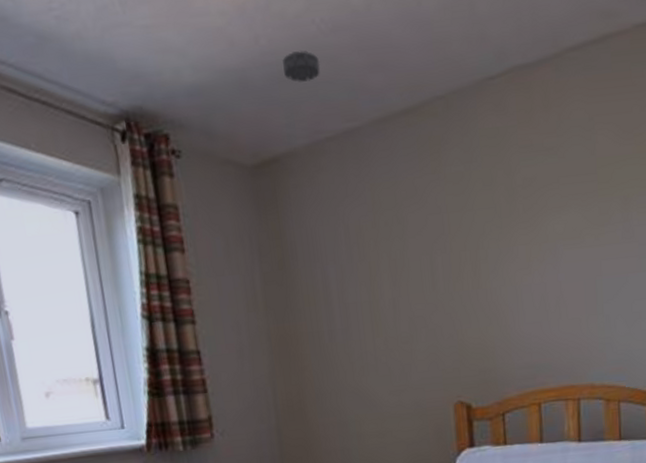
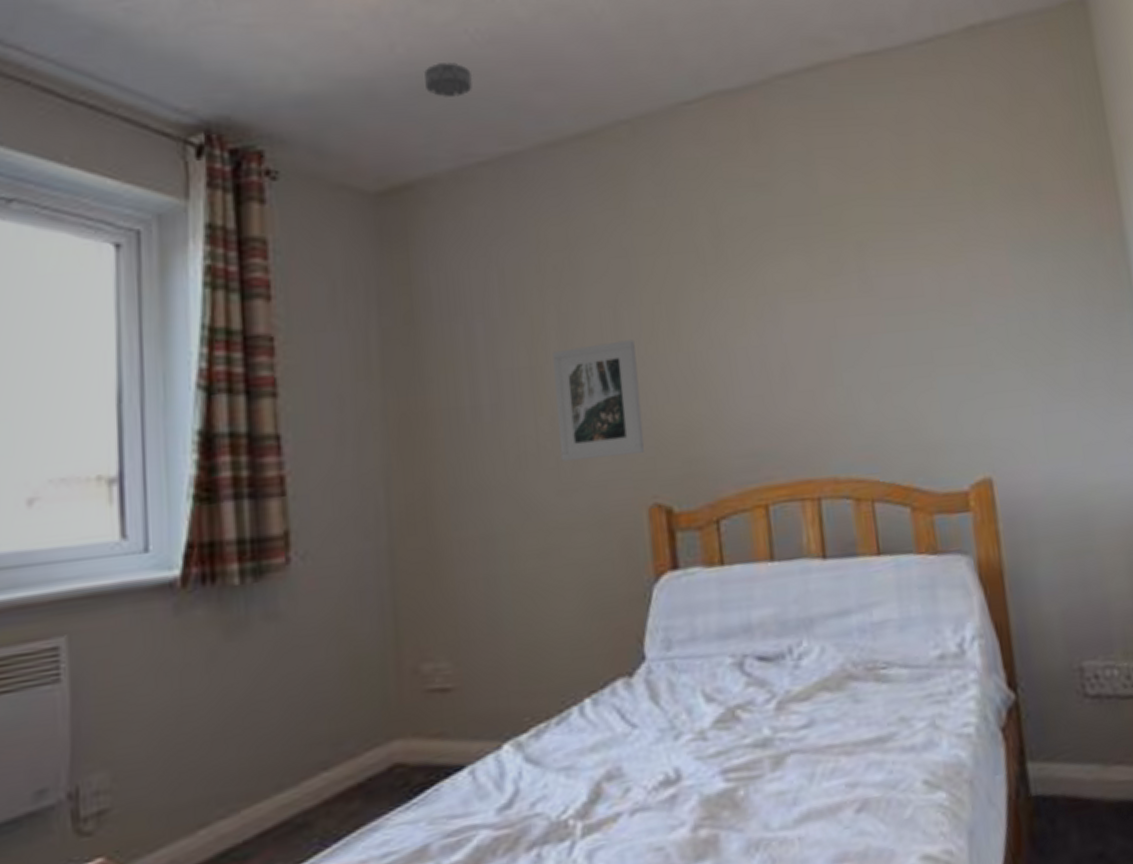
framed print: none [385,279,452,371] -> present [552,339,645,462]

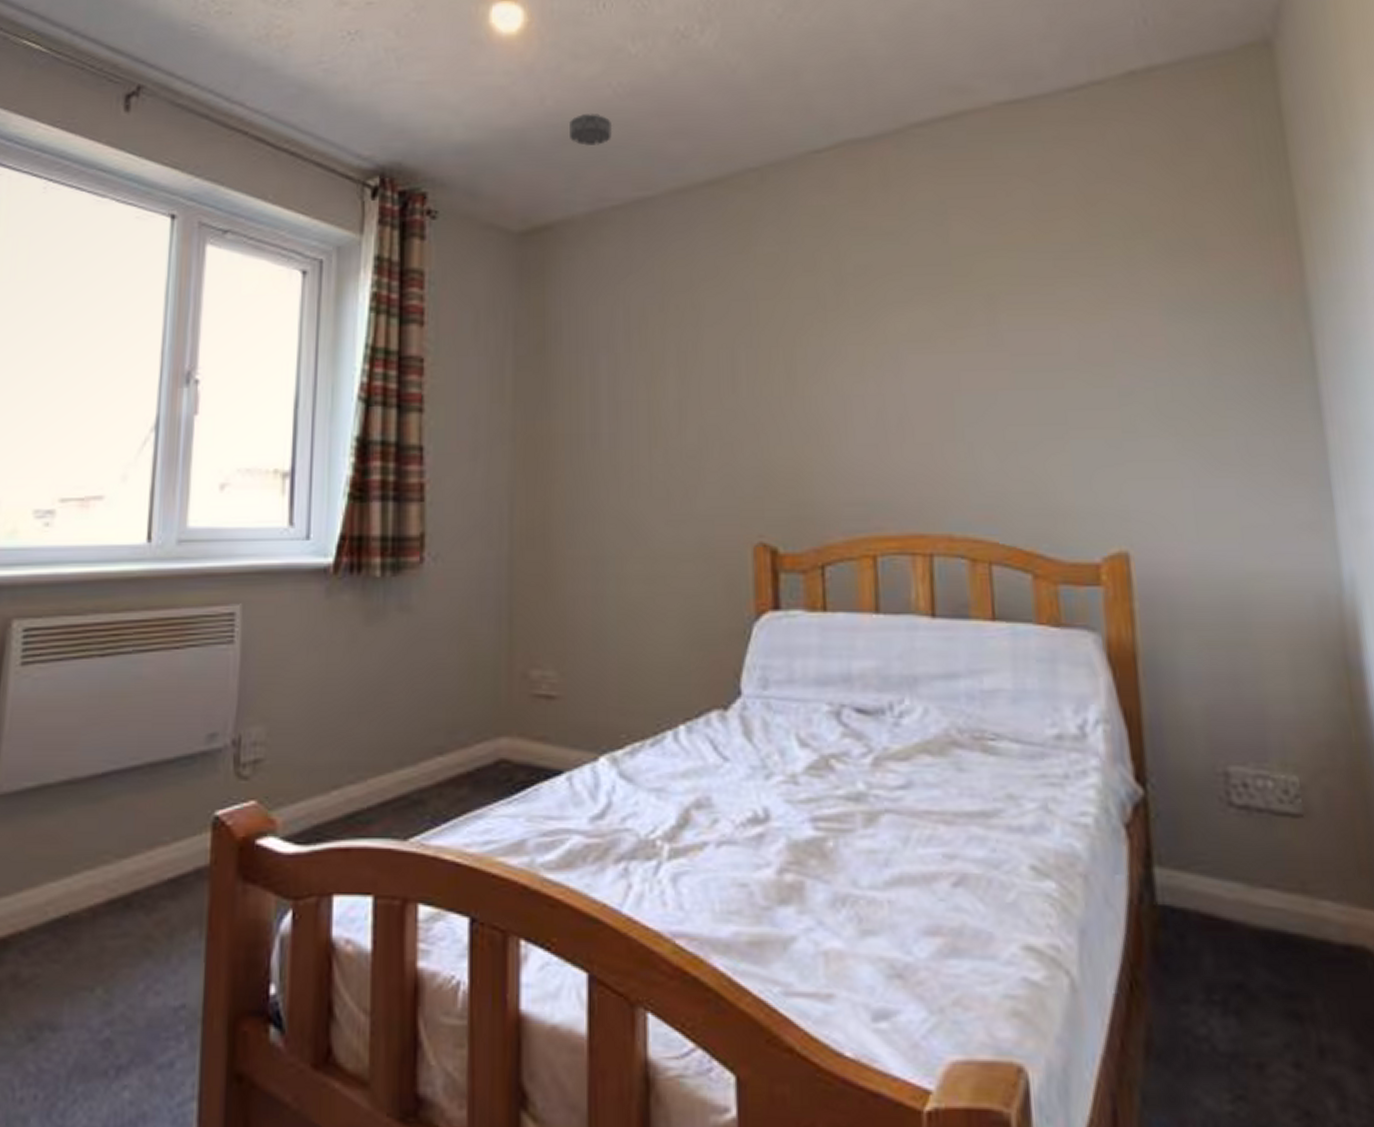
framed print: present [552,339,645,462] -> none [670,380,754,493]

